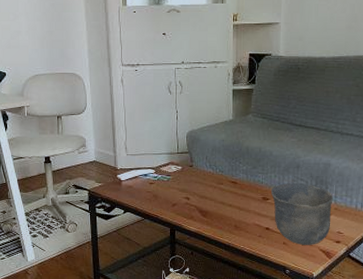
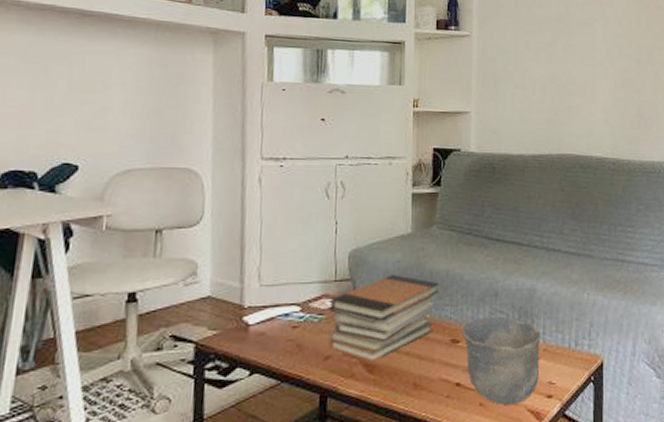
book stack: none [174,150,254,209] -> present [328,274,439,362]

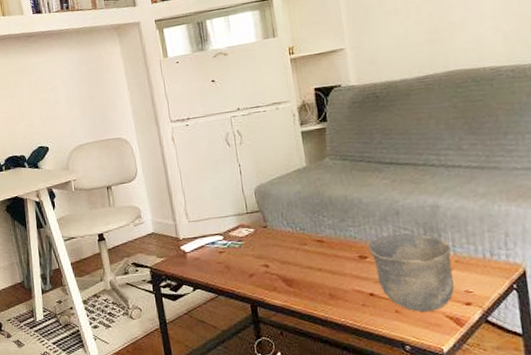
book stack: present [328,274,439,362] -> none [245,203,341,278]

